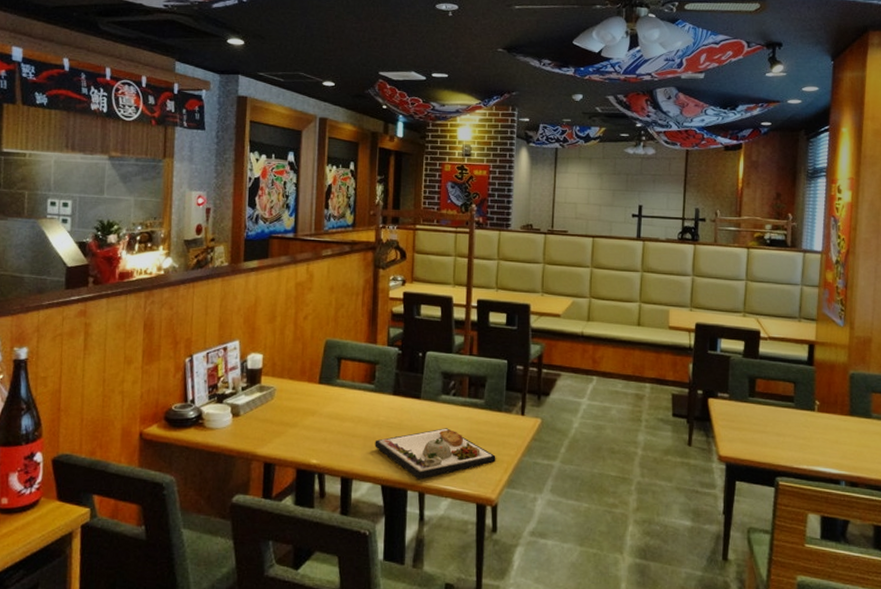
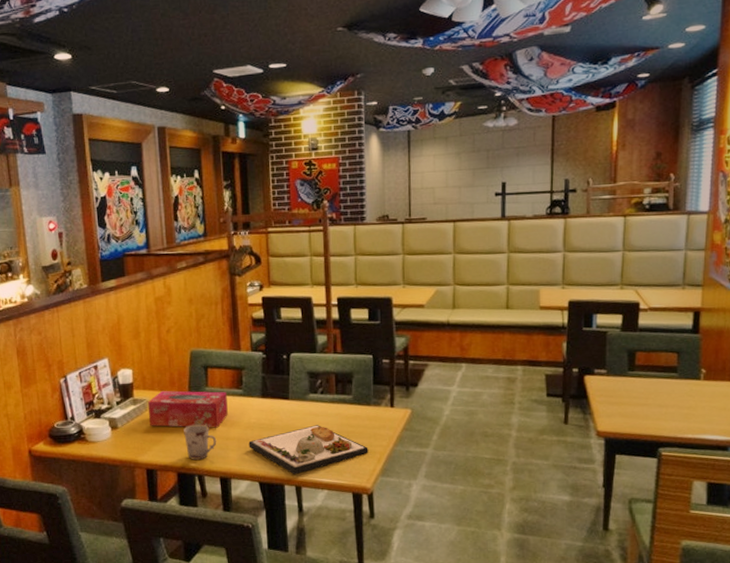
tissue box: none [274,380,358,423] -> present [147,391,228,428]
cup: none [308,418,342,456] -> present [184,424,217,460]

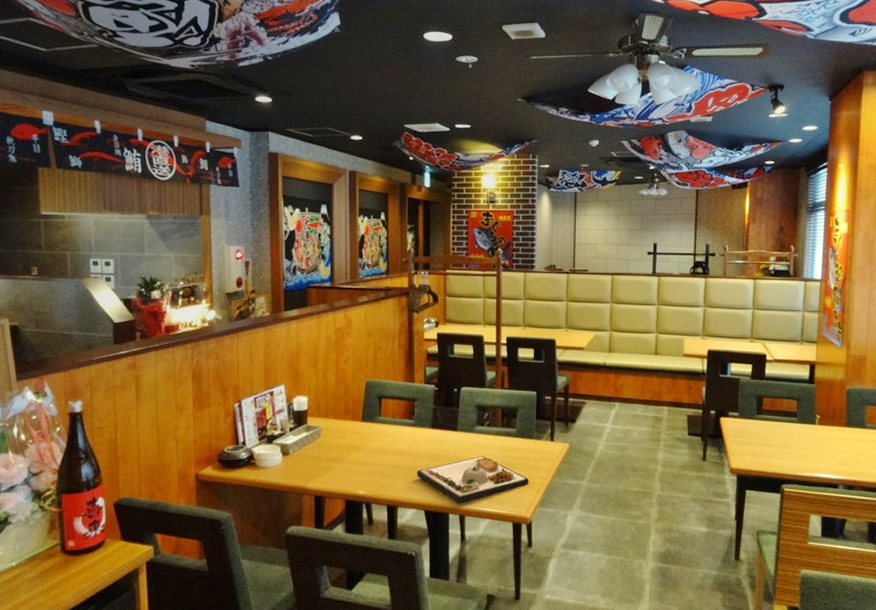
tissue box: present [147,391,228,428] -> none [320,419,399,457]
cup: present [184,424,217,460] -> none [354,452,386,488]

